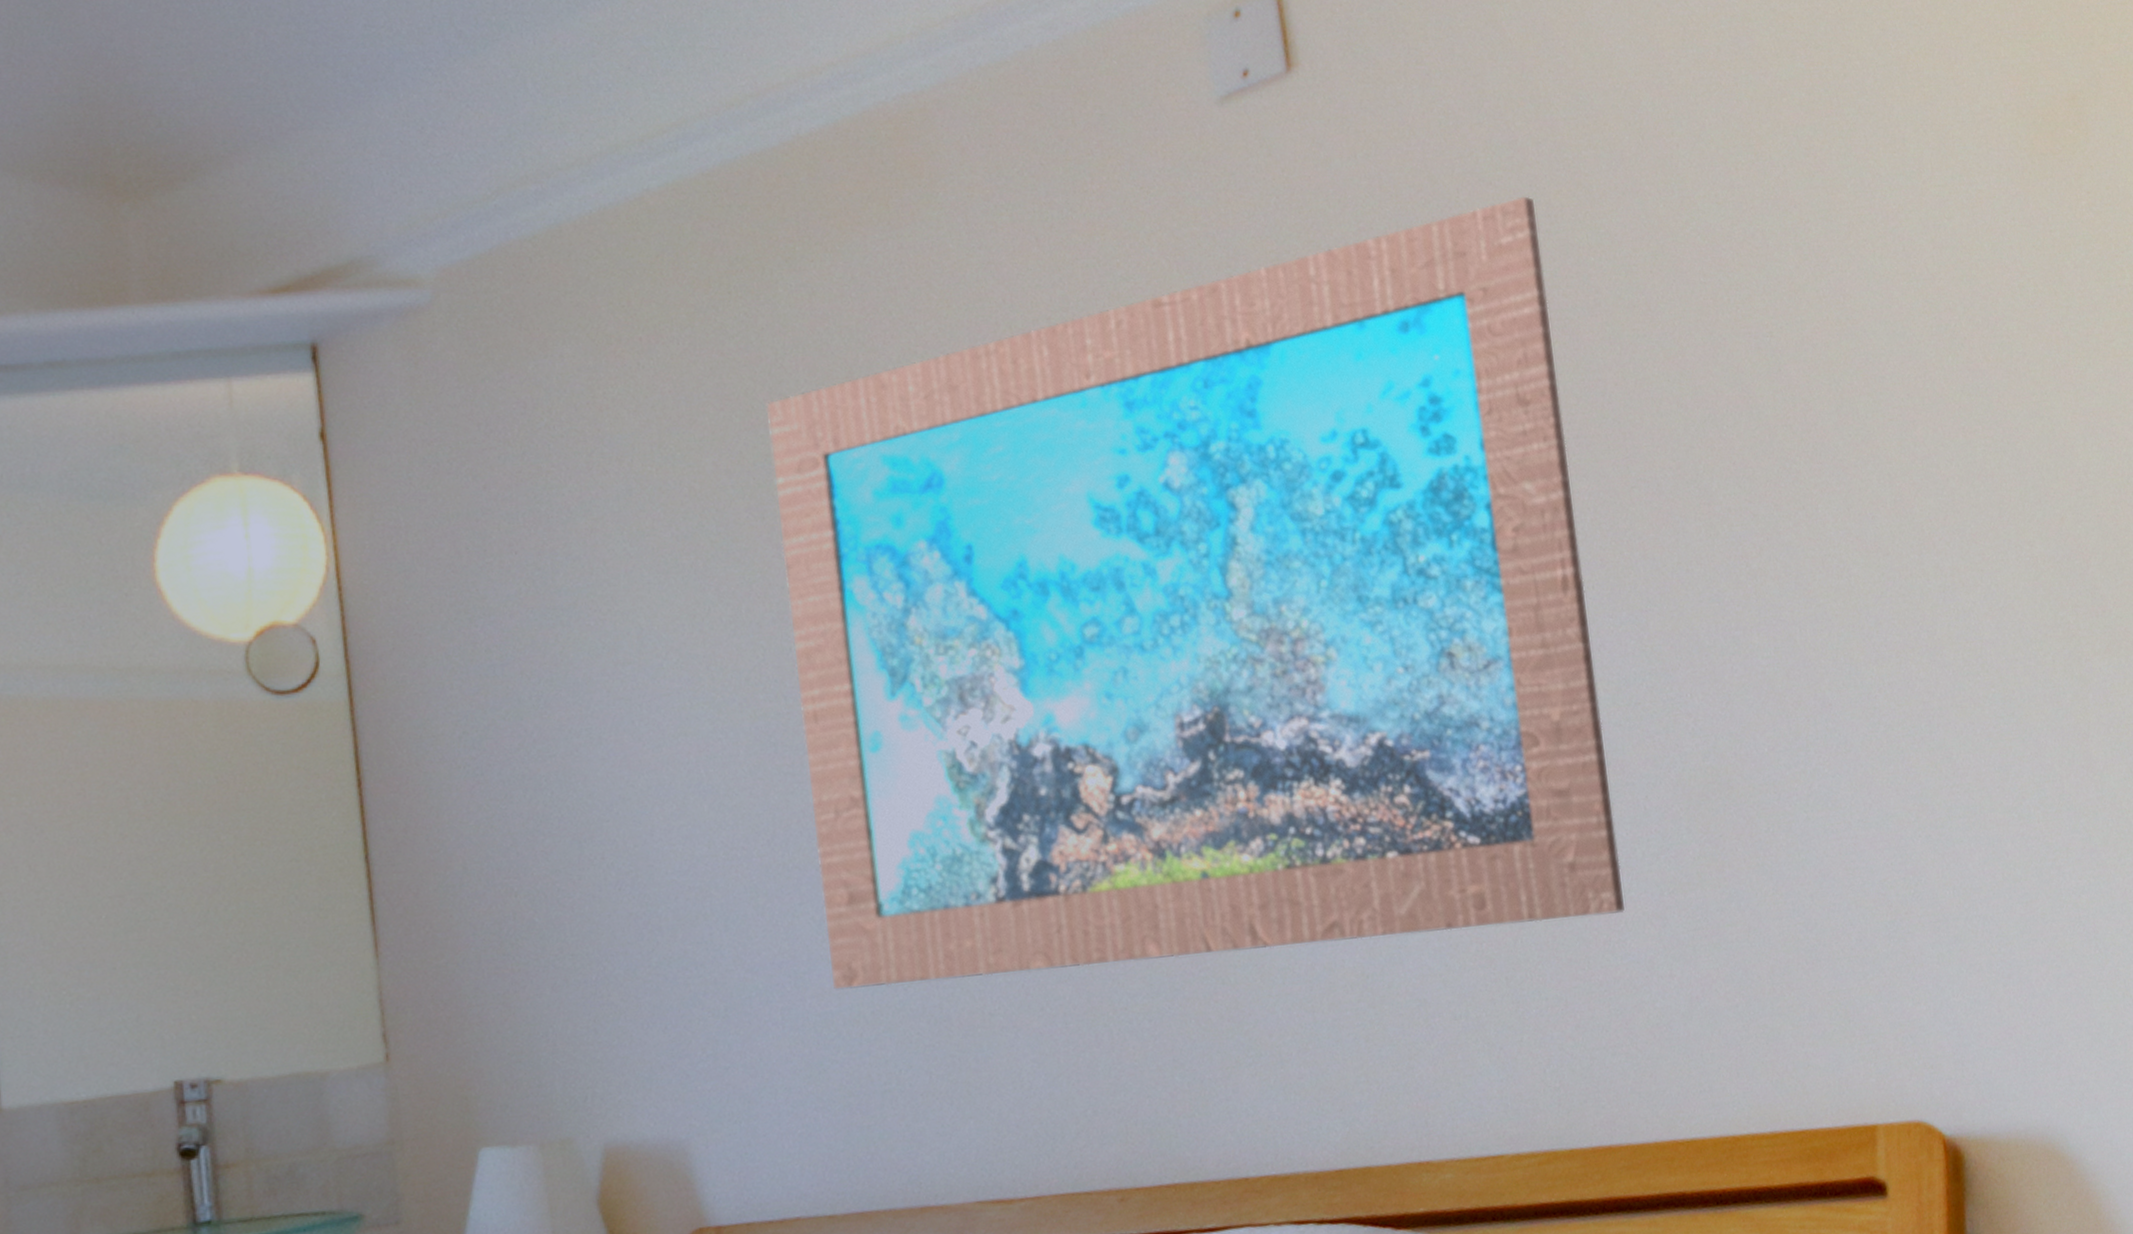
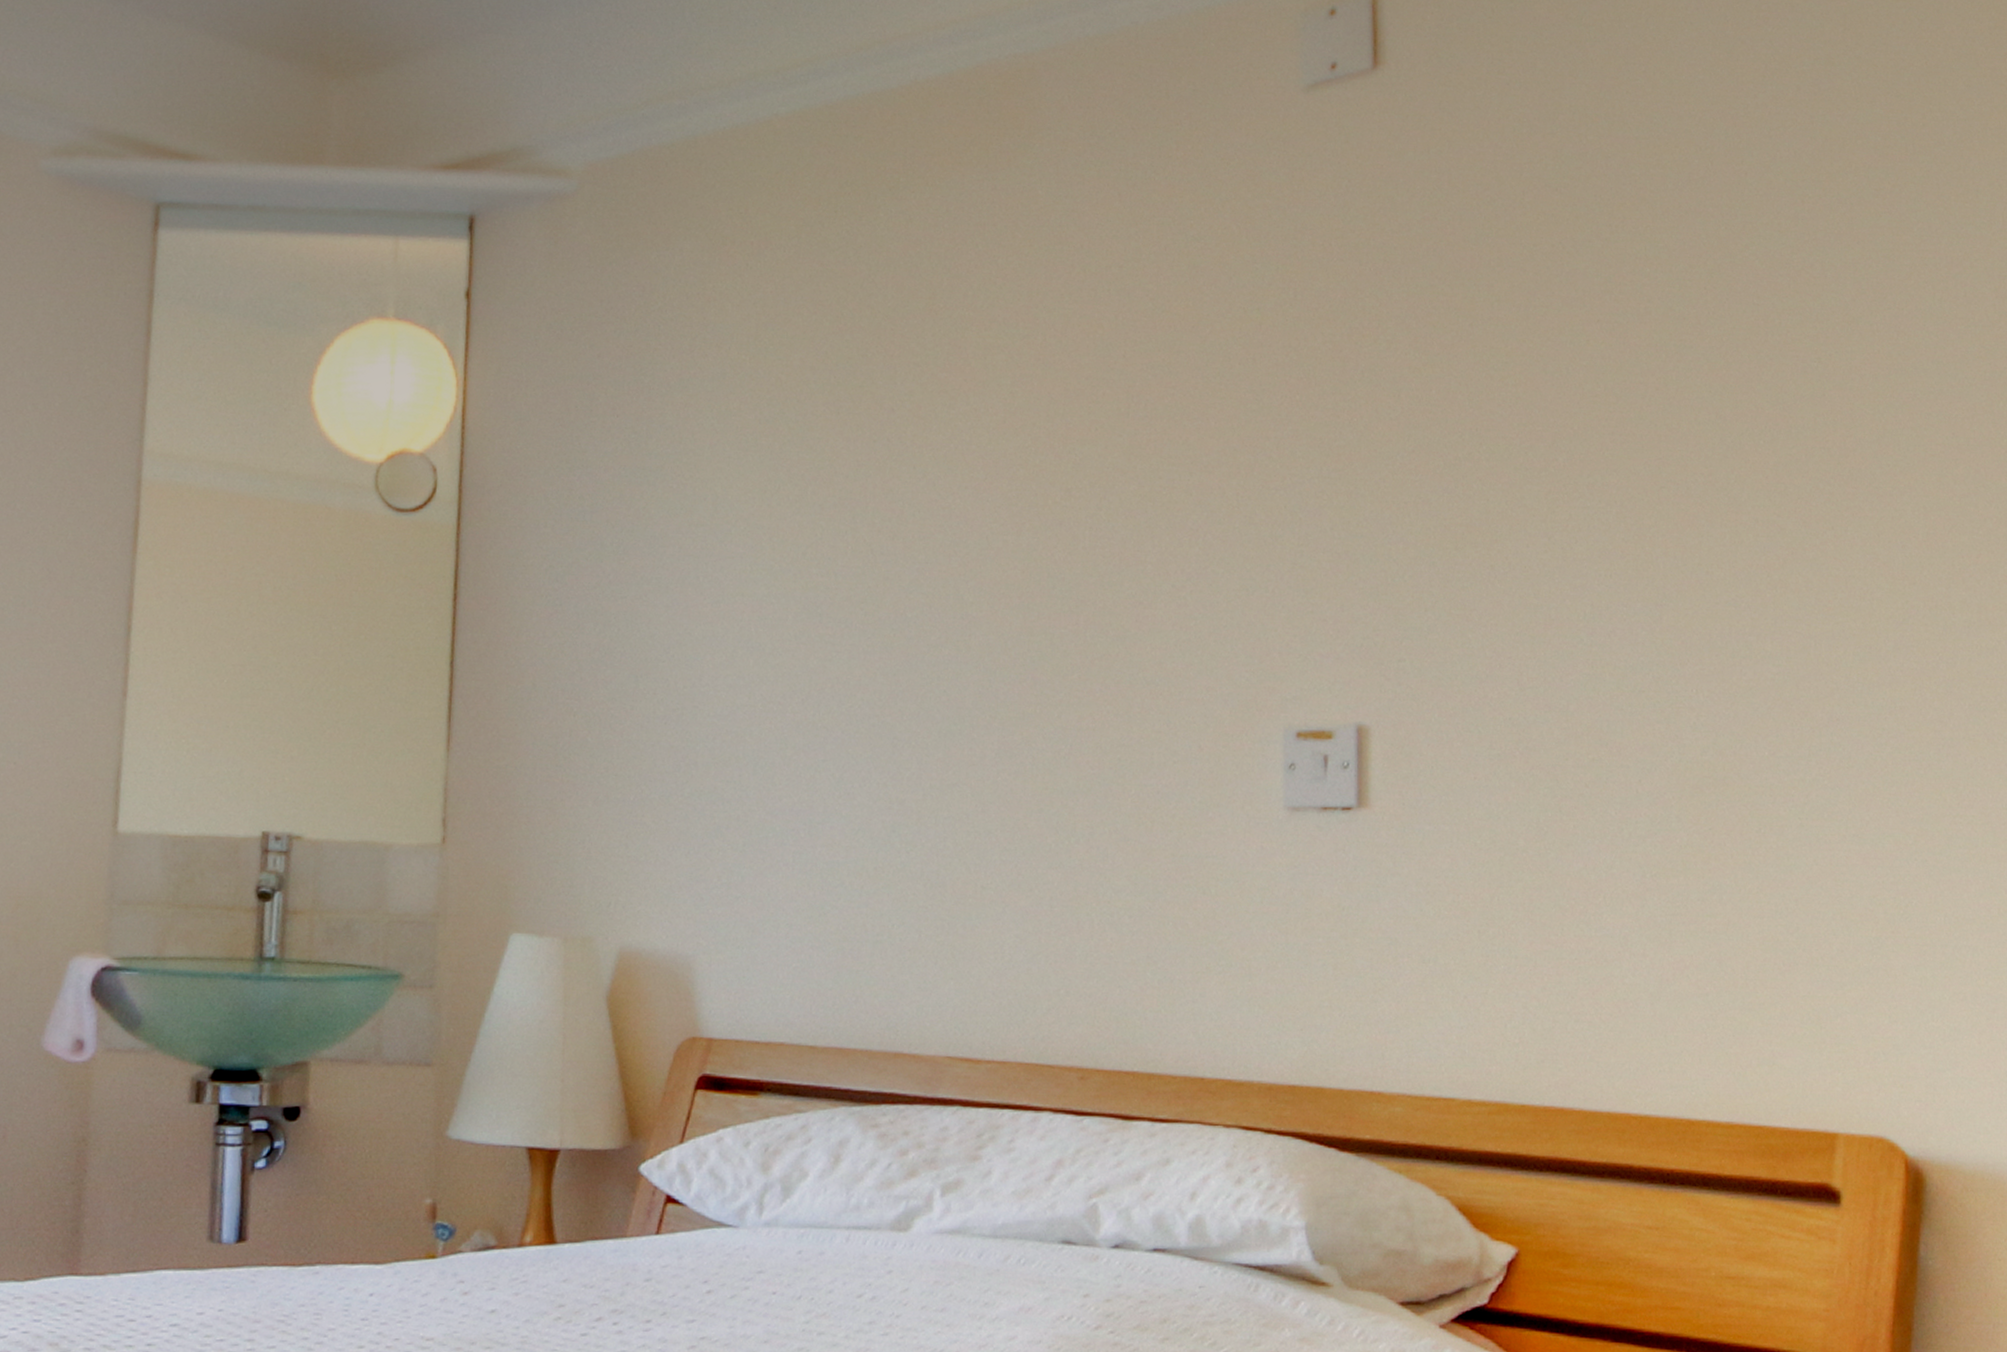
wall art: present [765,196,1625,990] -> none [842,204,1606,887]

